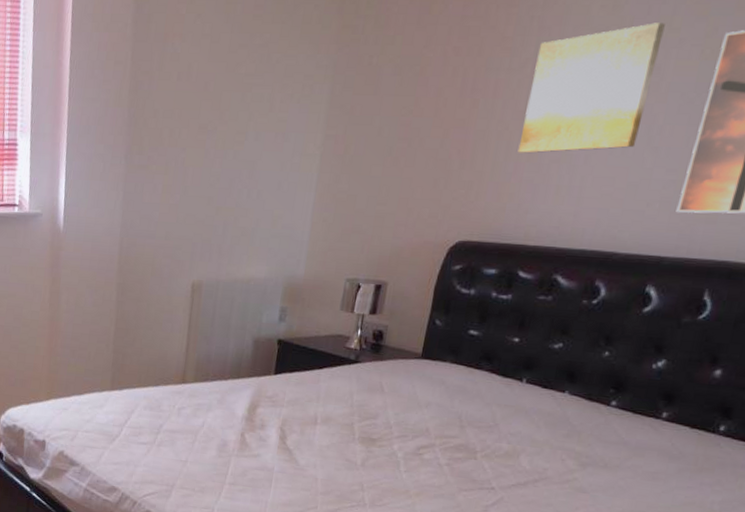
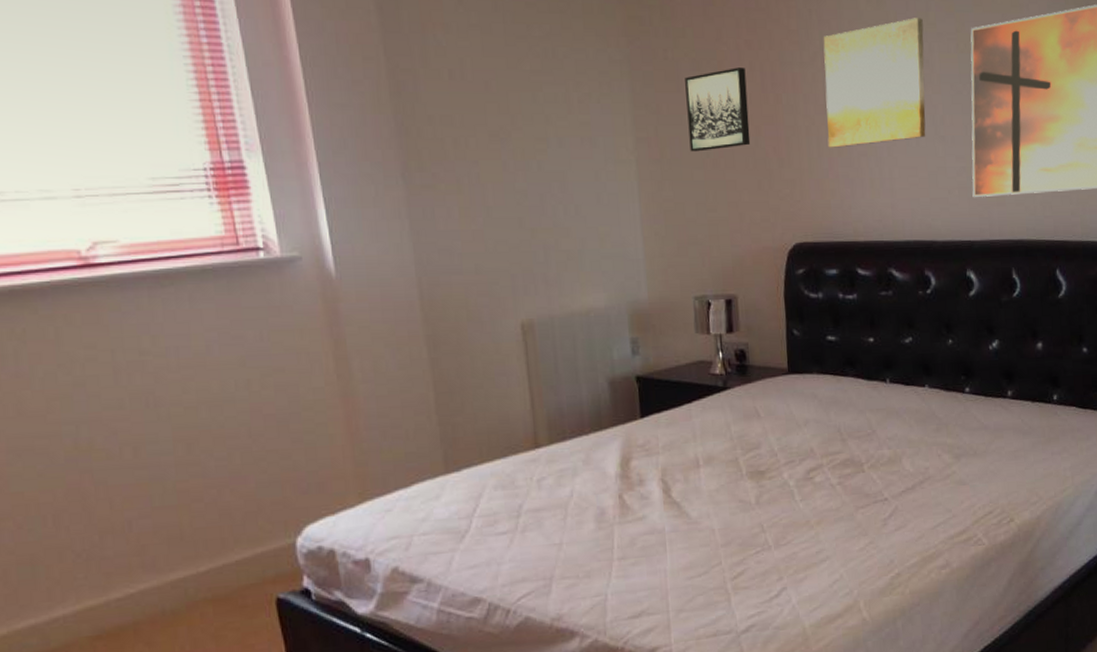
wall art: none [374,73,448,150] -> present [685,68,751,152]

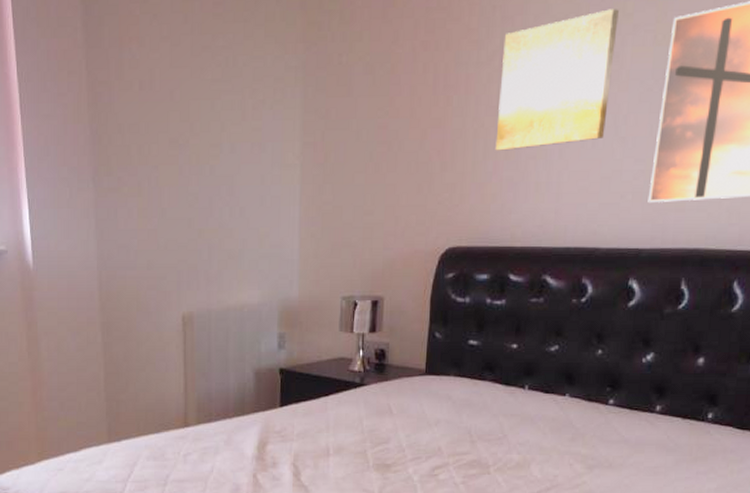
wall art: present [685,68,751,152] -> none [354,70,419,156]

